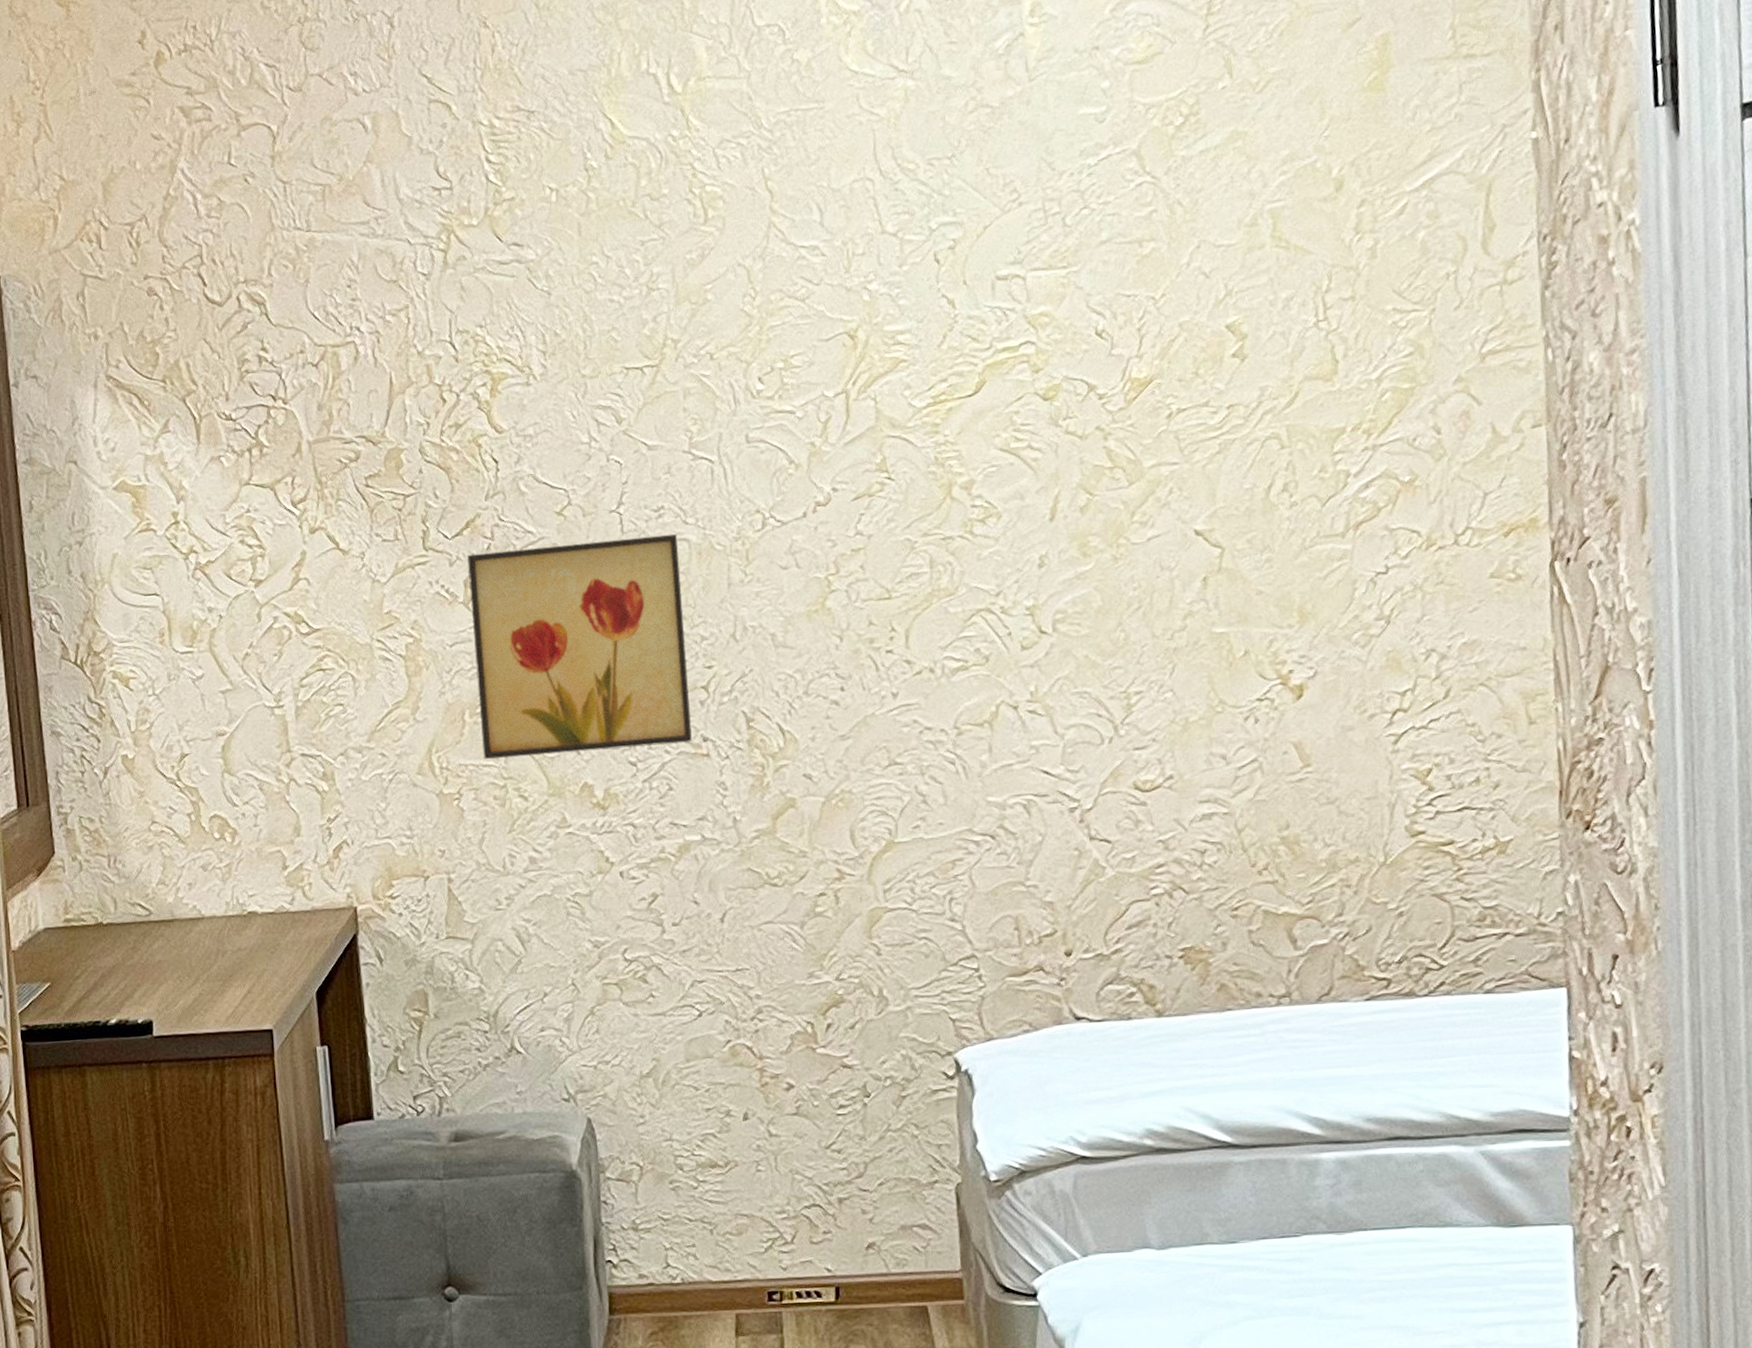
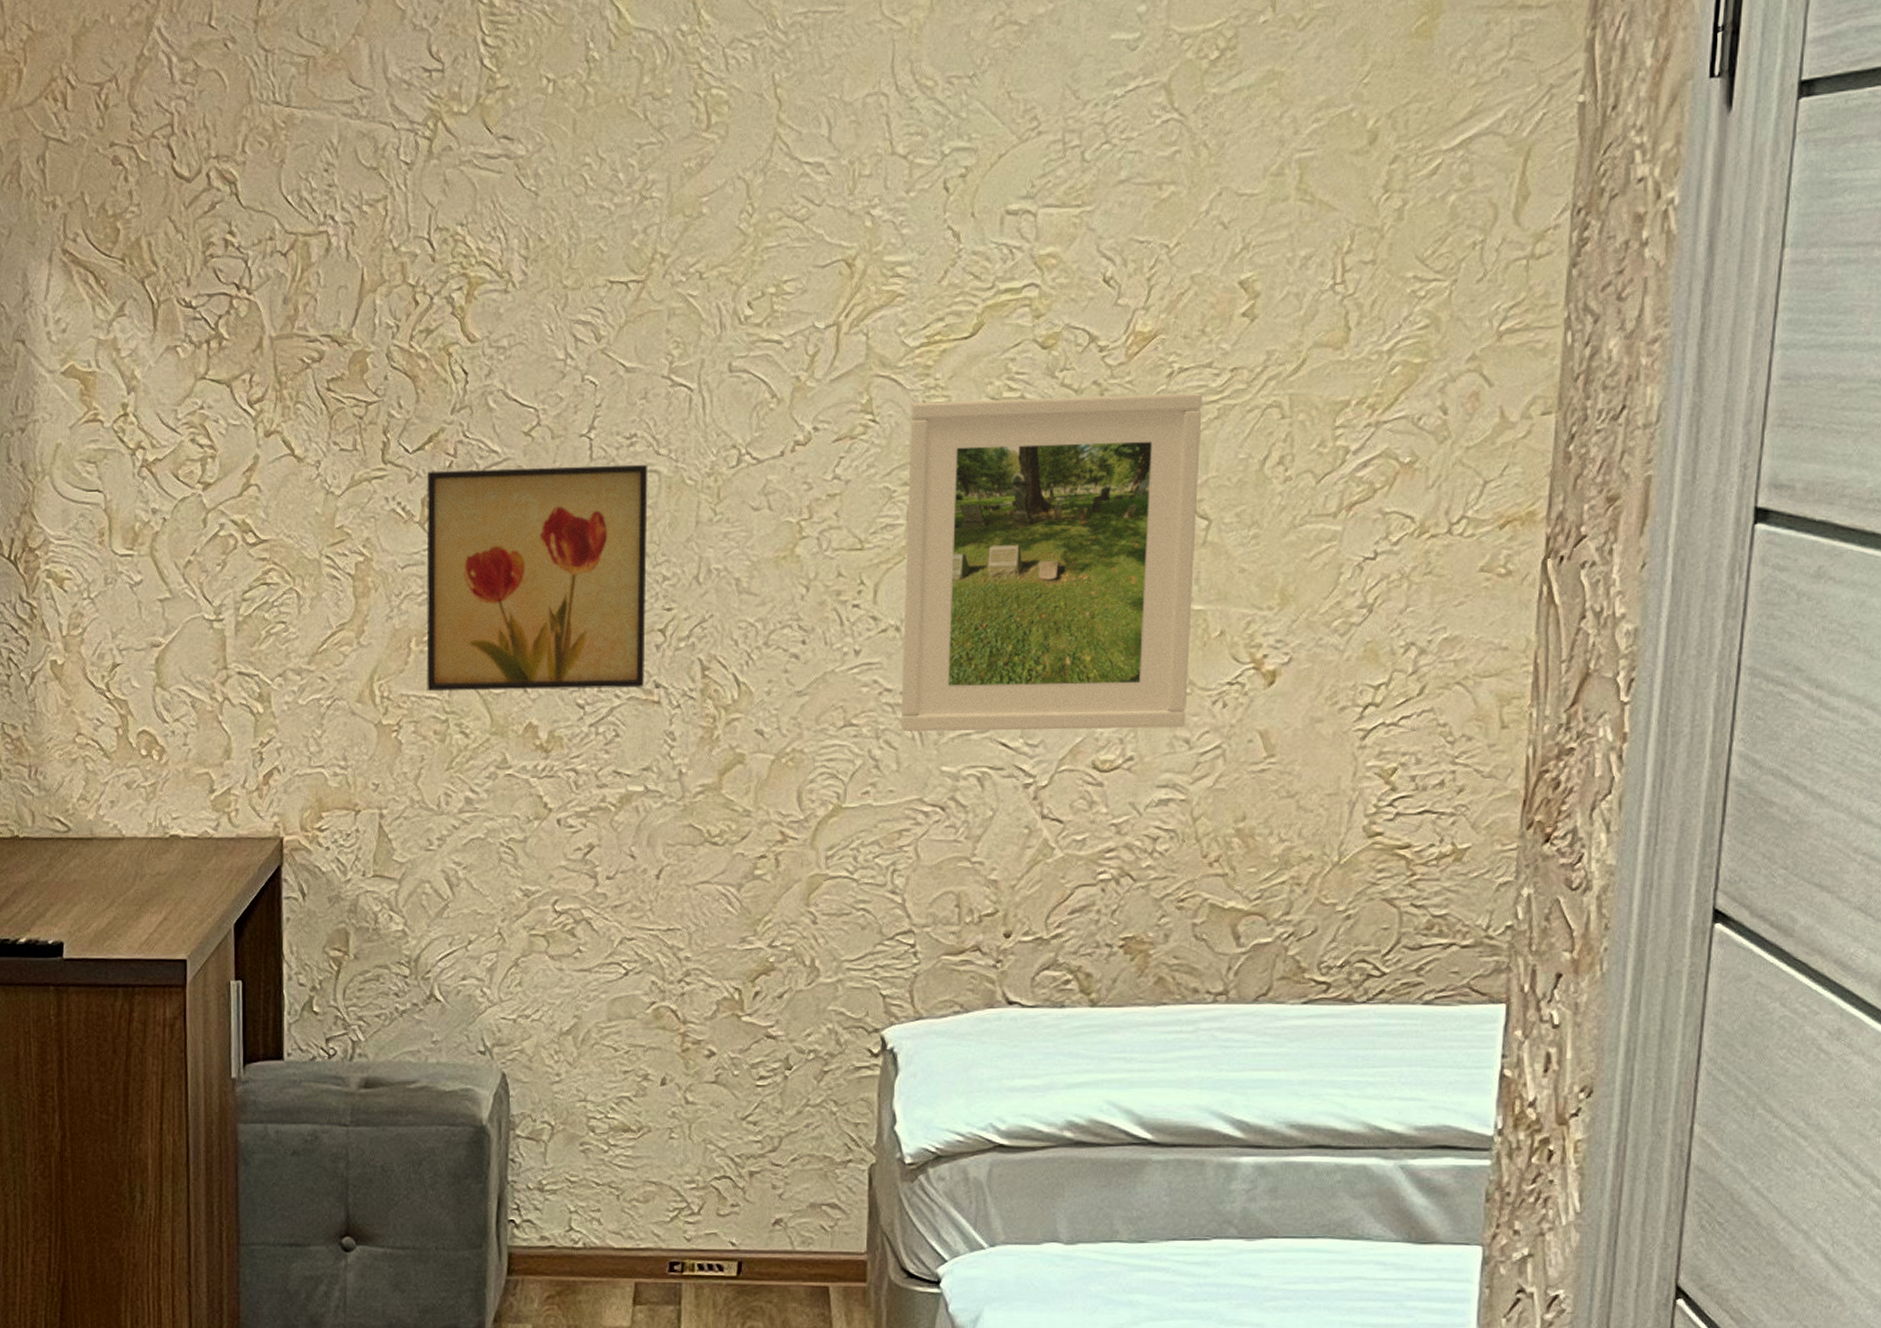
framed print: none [924,430,1221,767] -> present [900,393,1203,732]

